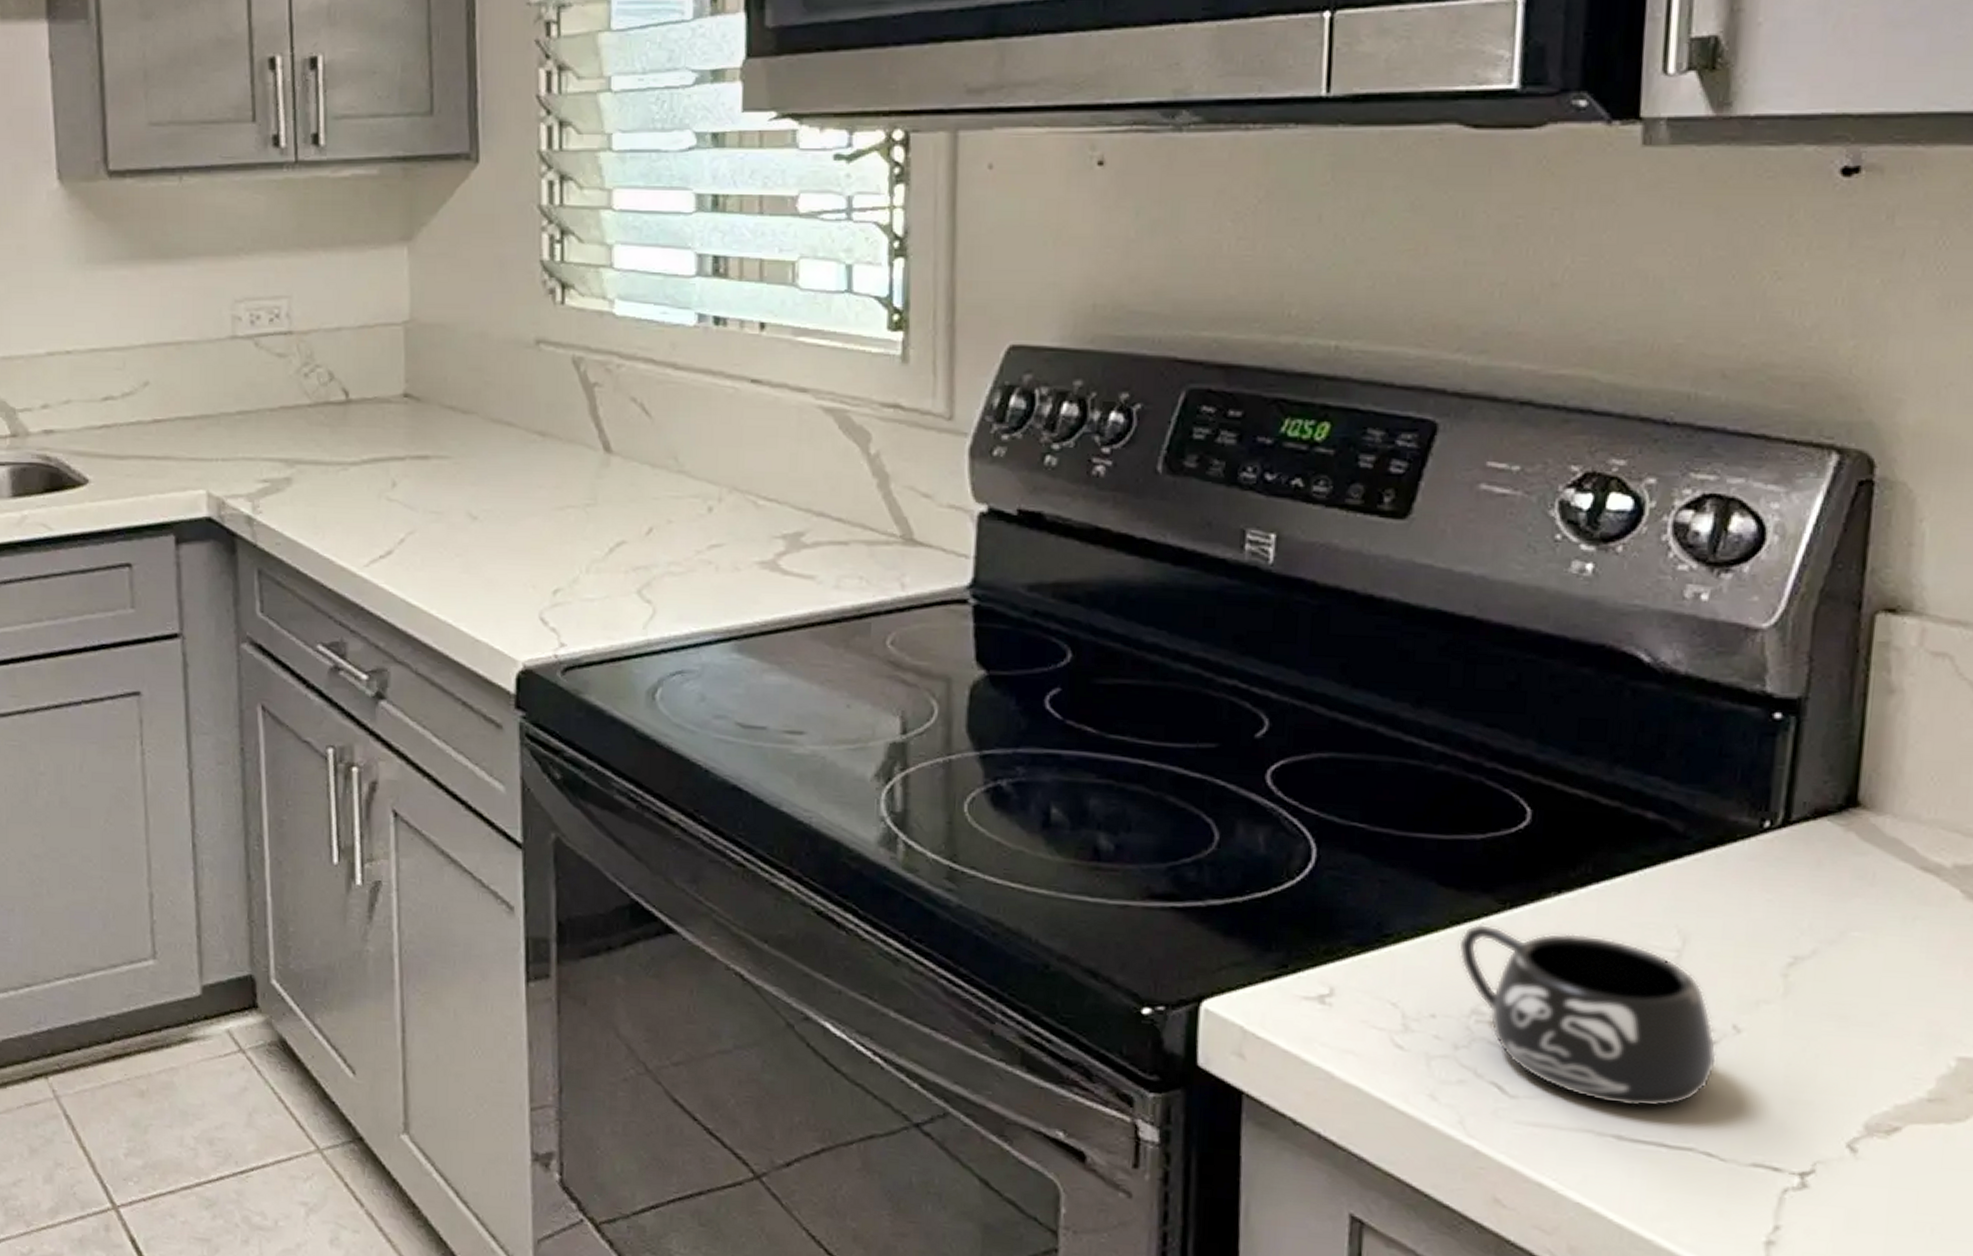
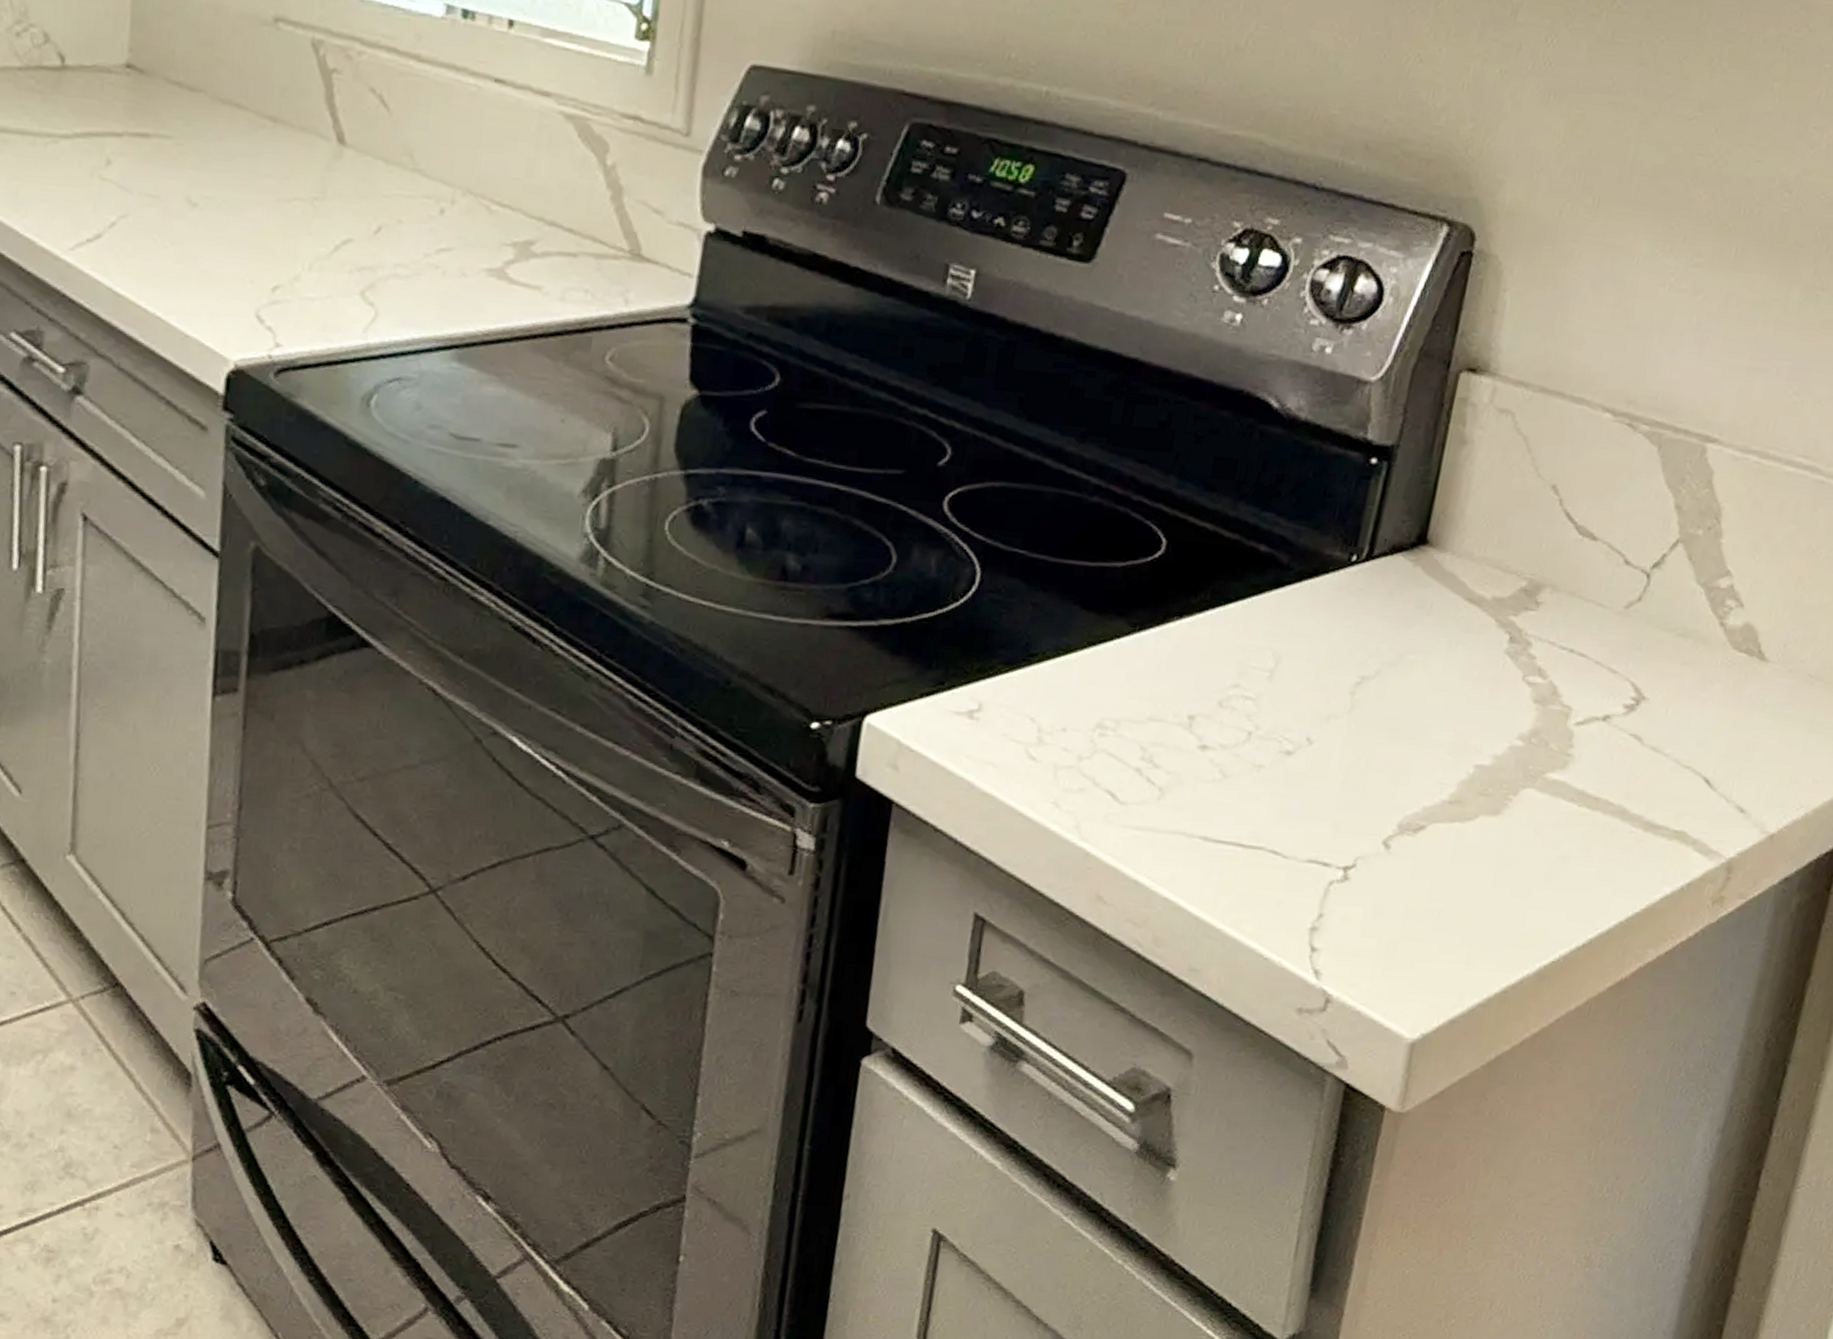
mug: present [1459,923,1718,1108] -> none [1092,645,1292,812]

